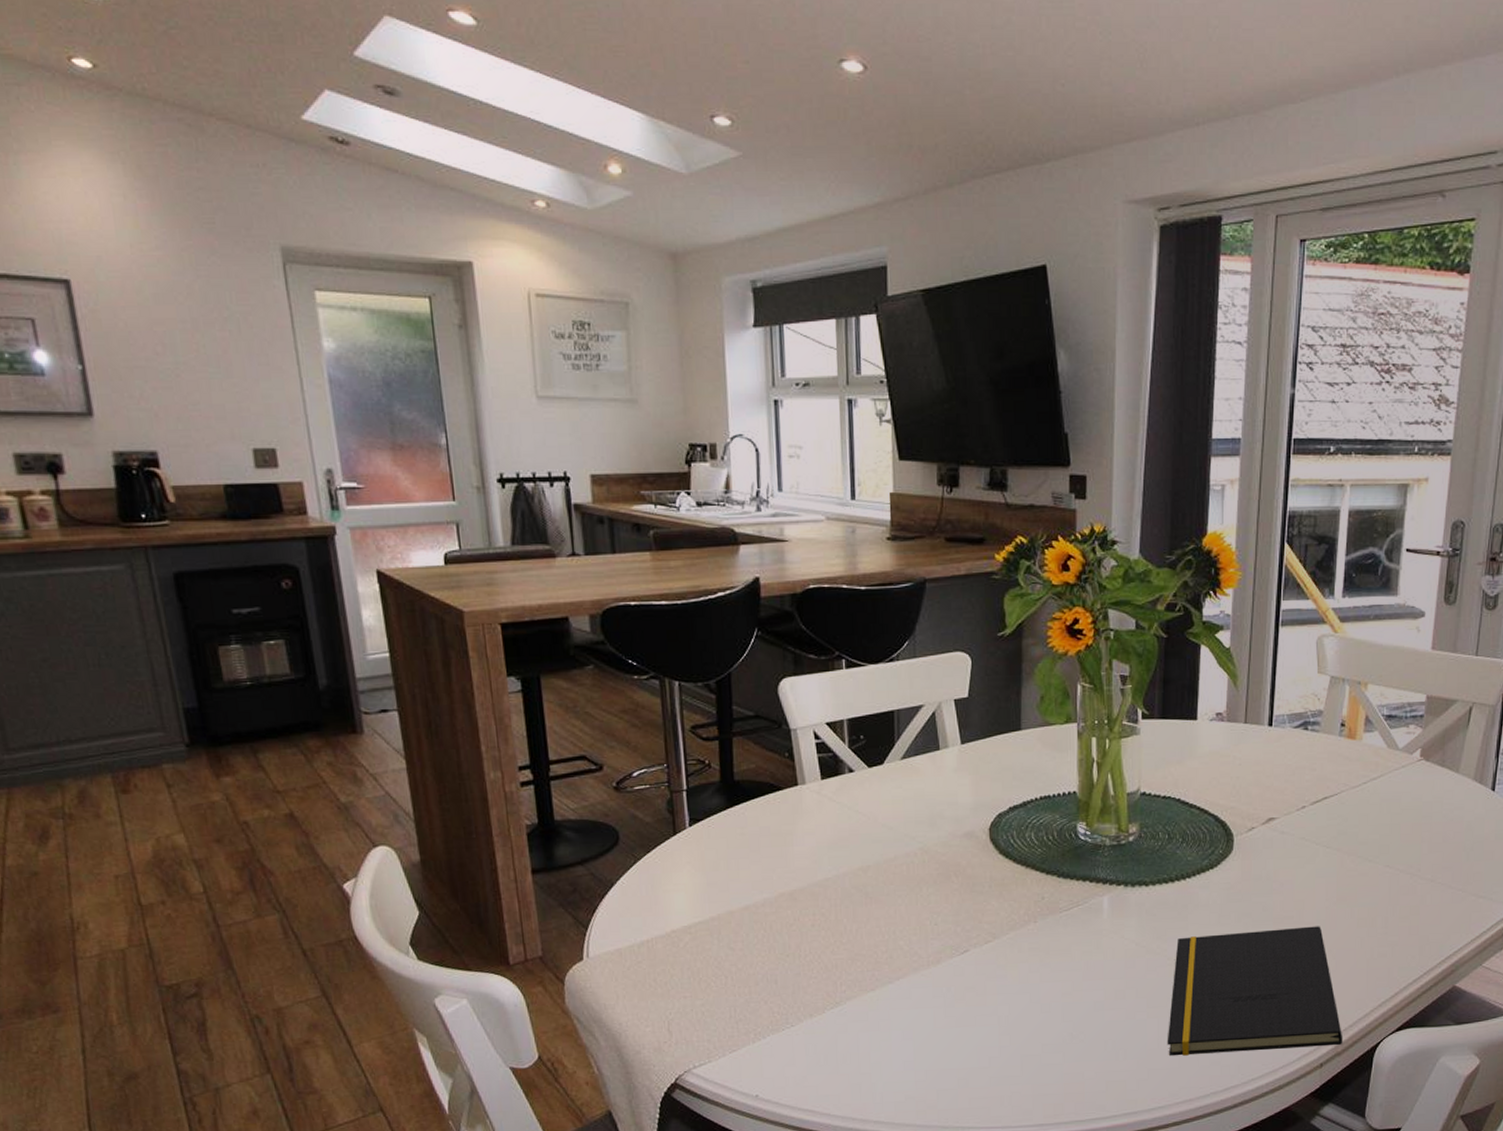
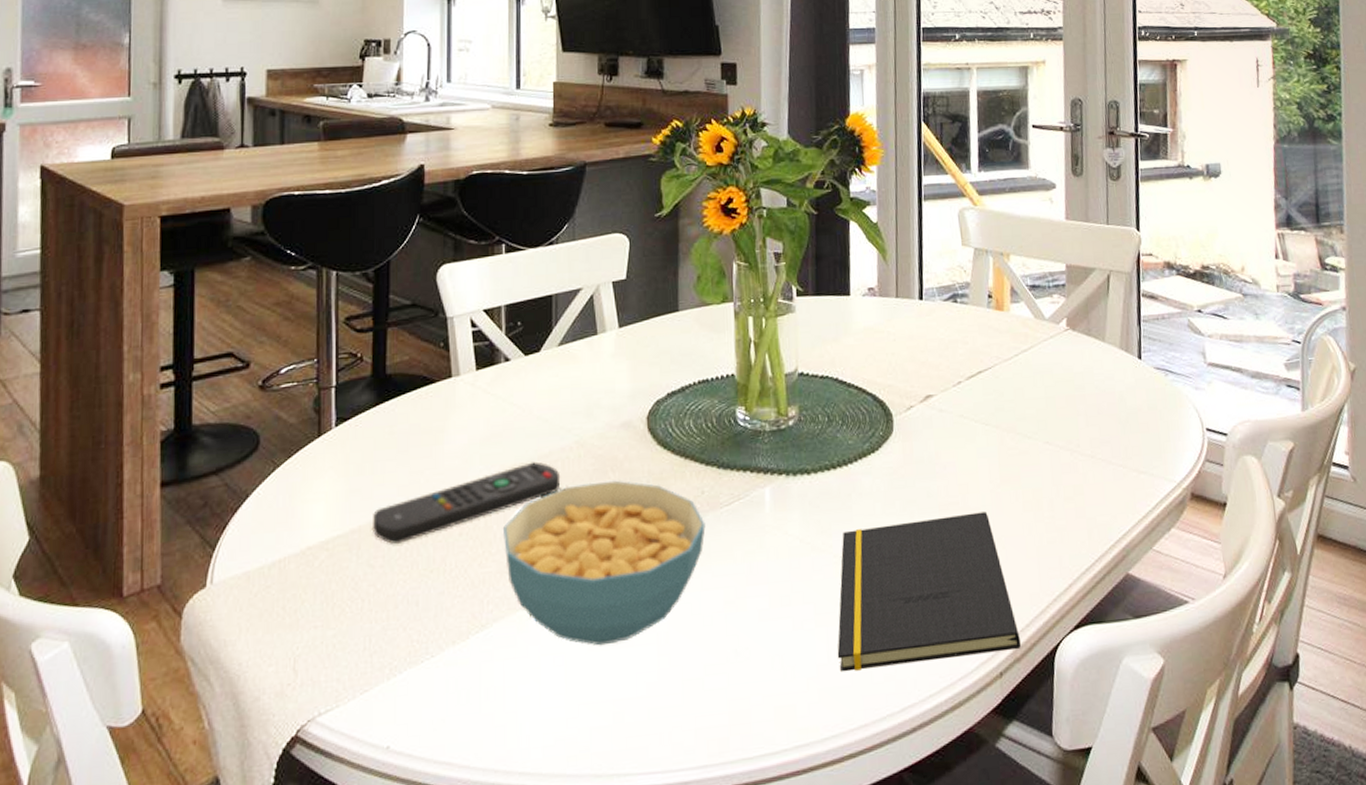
remote control: none [730,865,907,931] -> present [373,461,561,544]
cereal bowl: none [852,884,1045,1024] -> present [502,480,706,646]

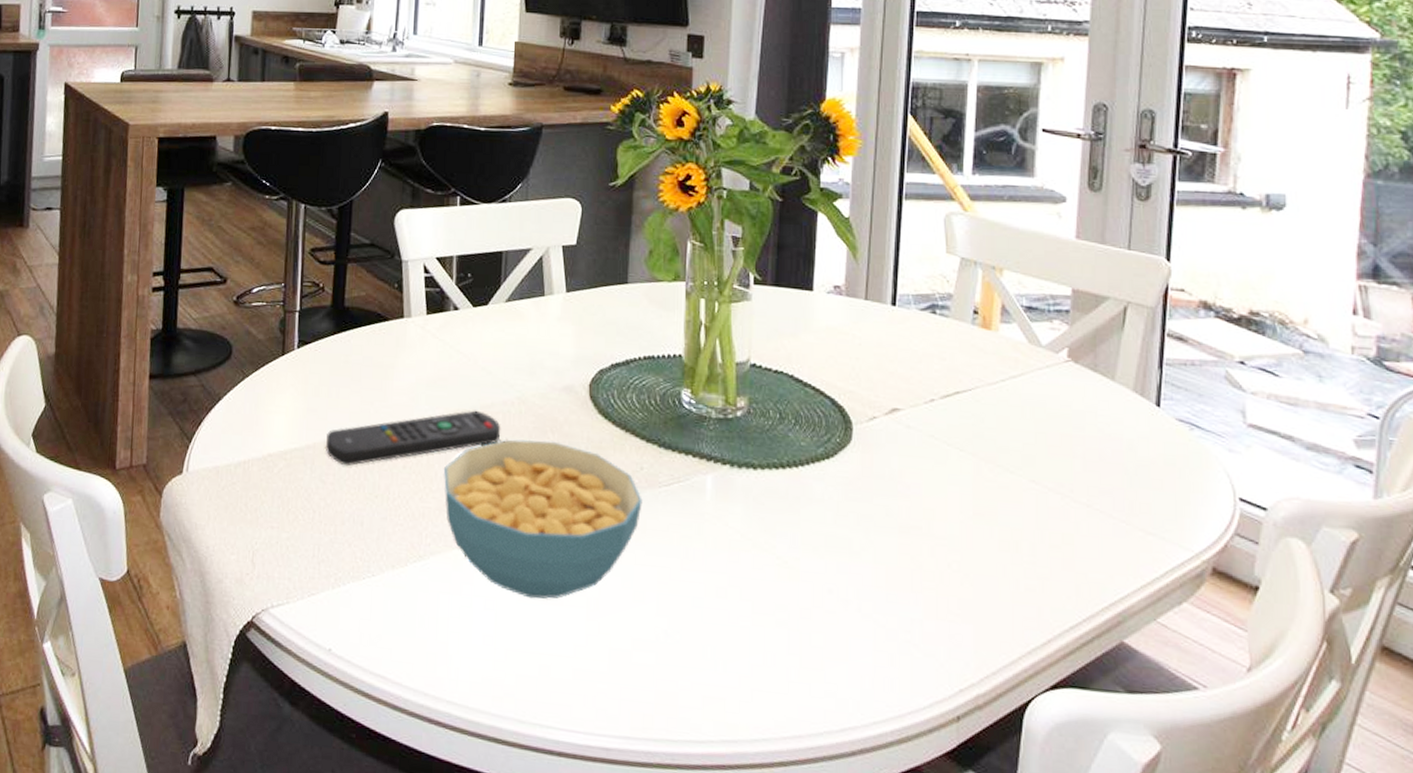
notepad: present [837,511,1022,673] -> none [773,534,985,697]

